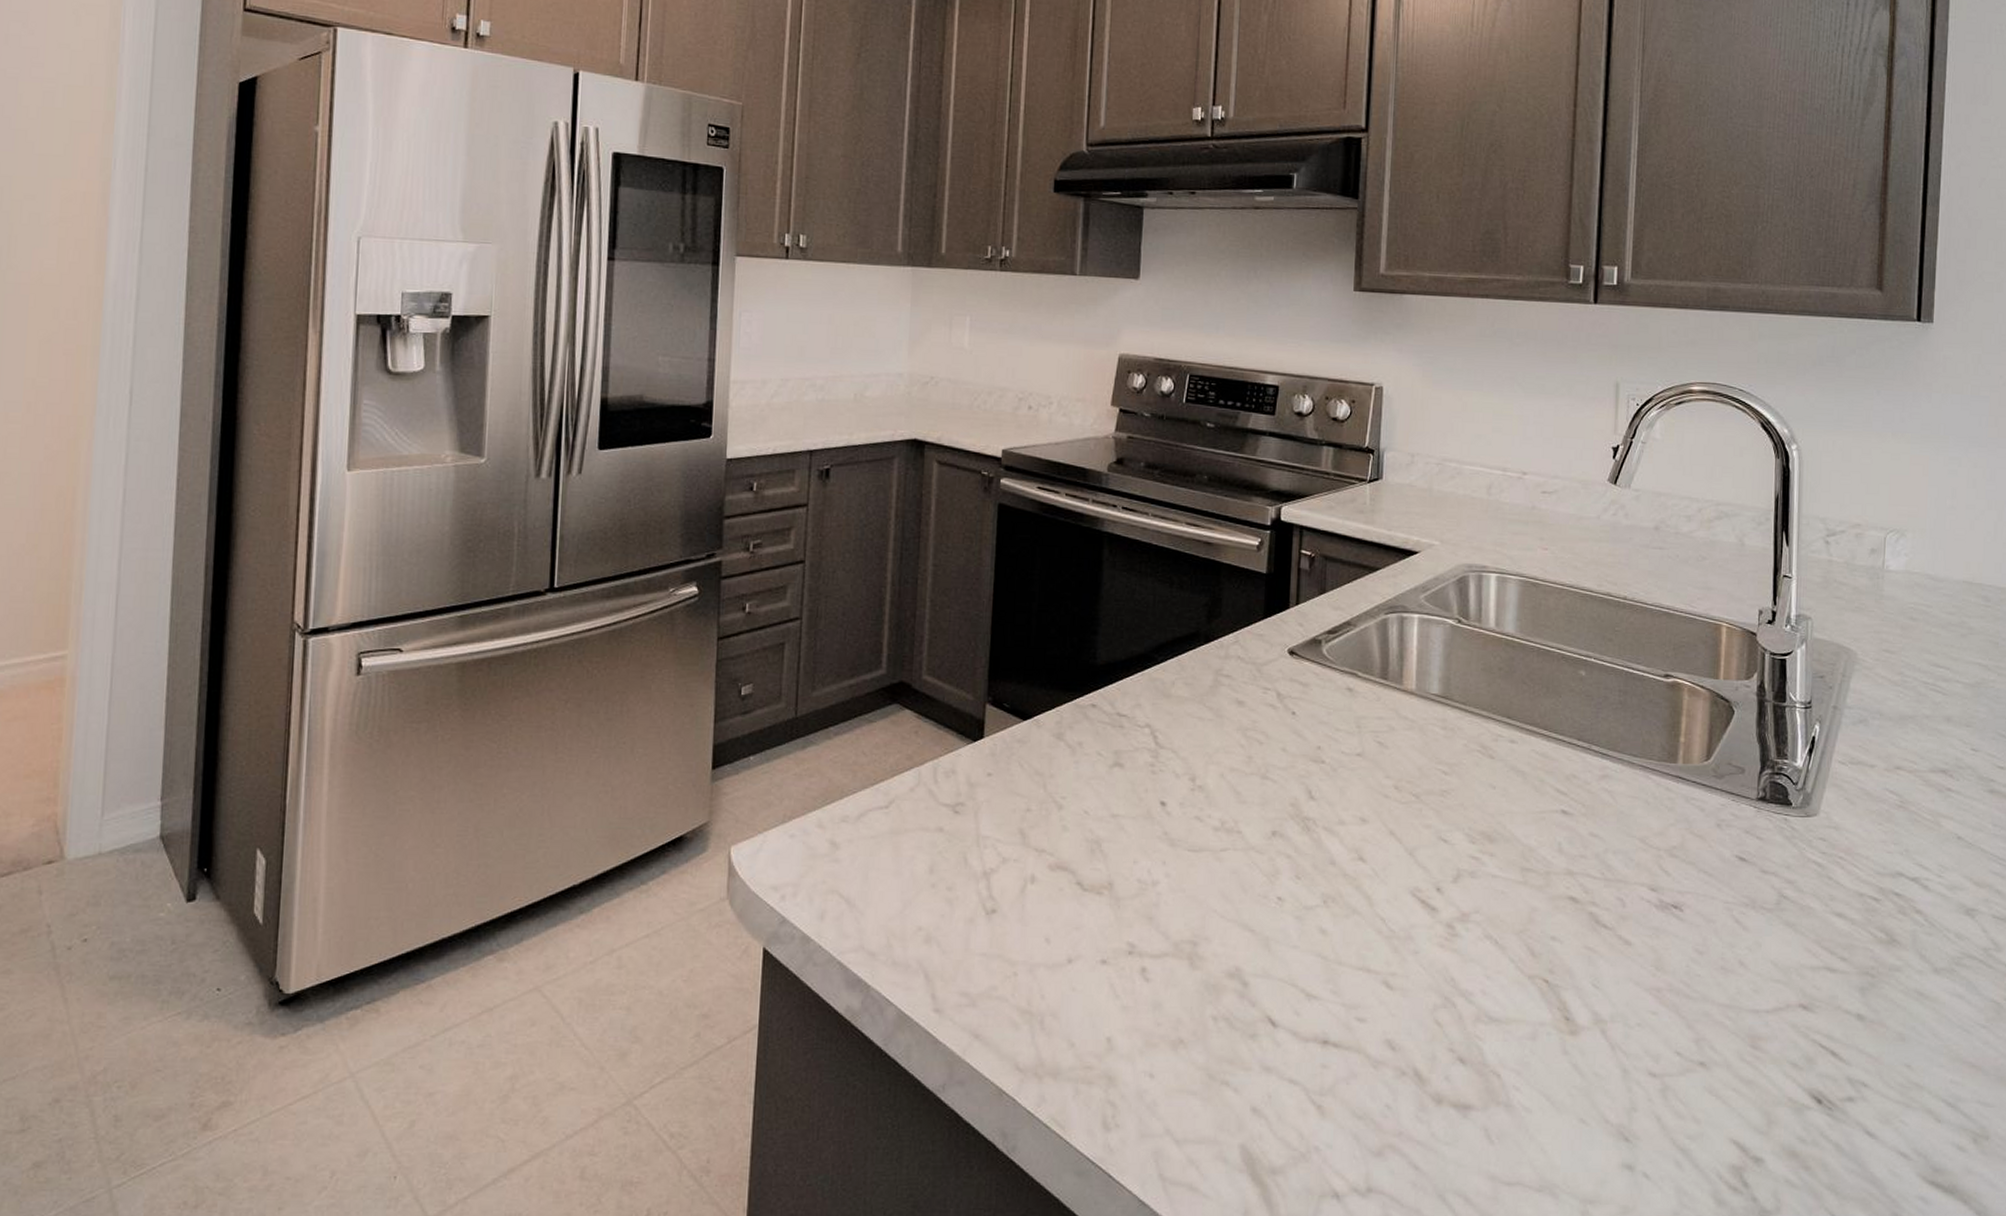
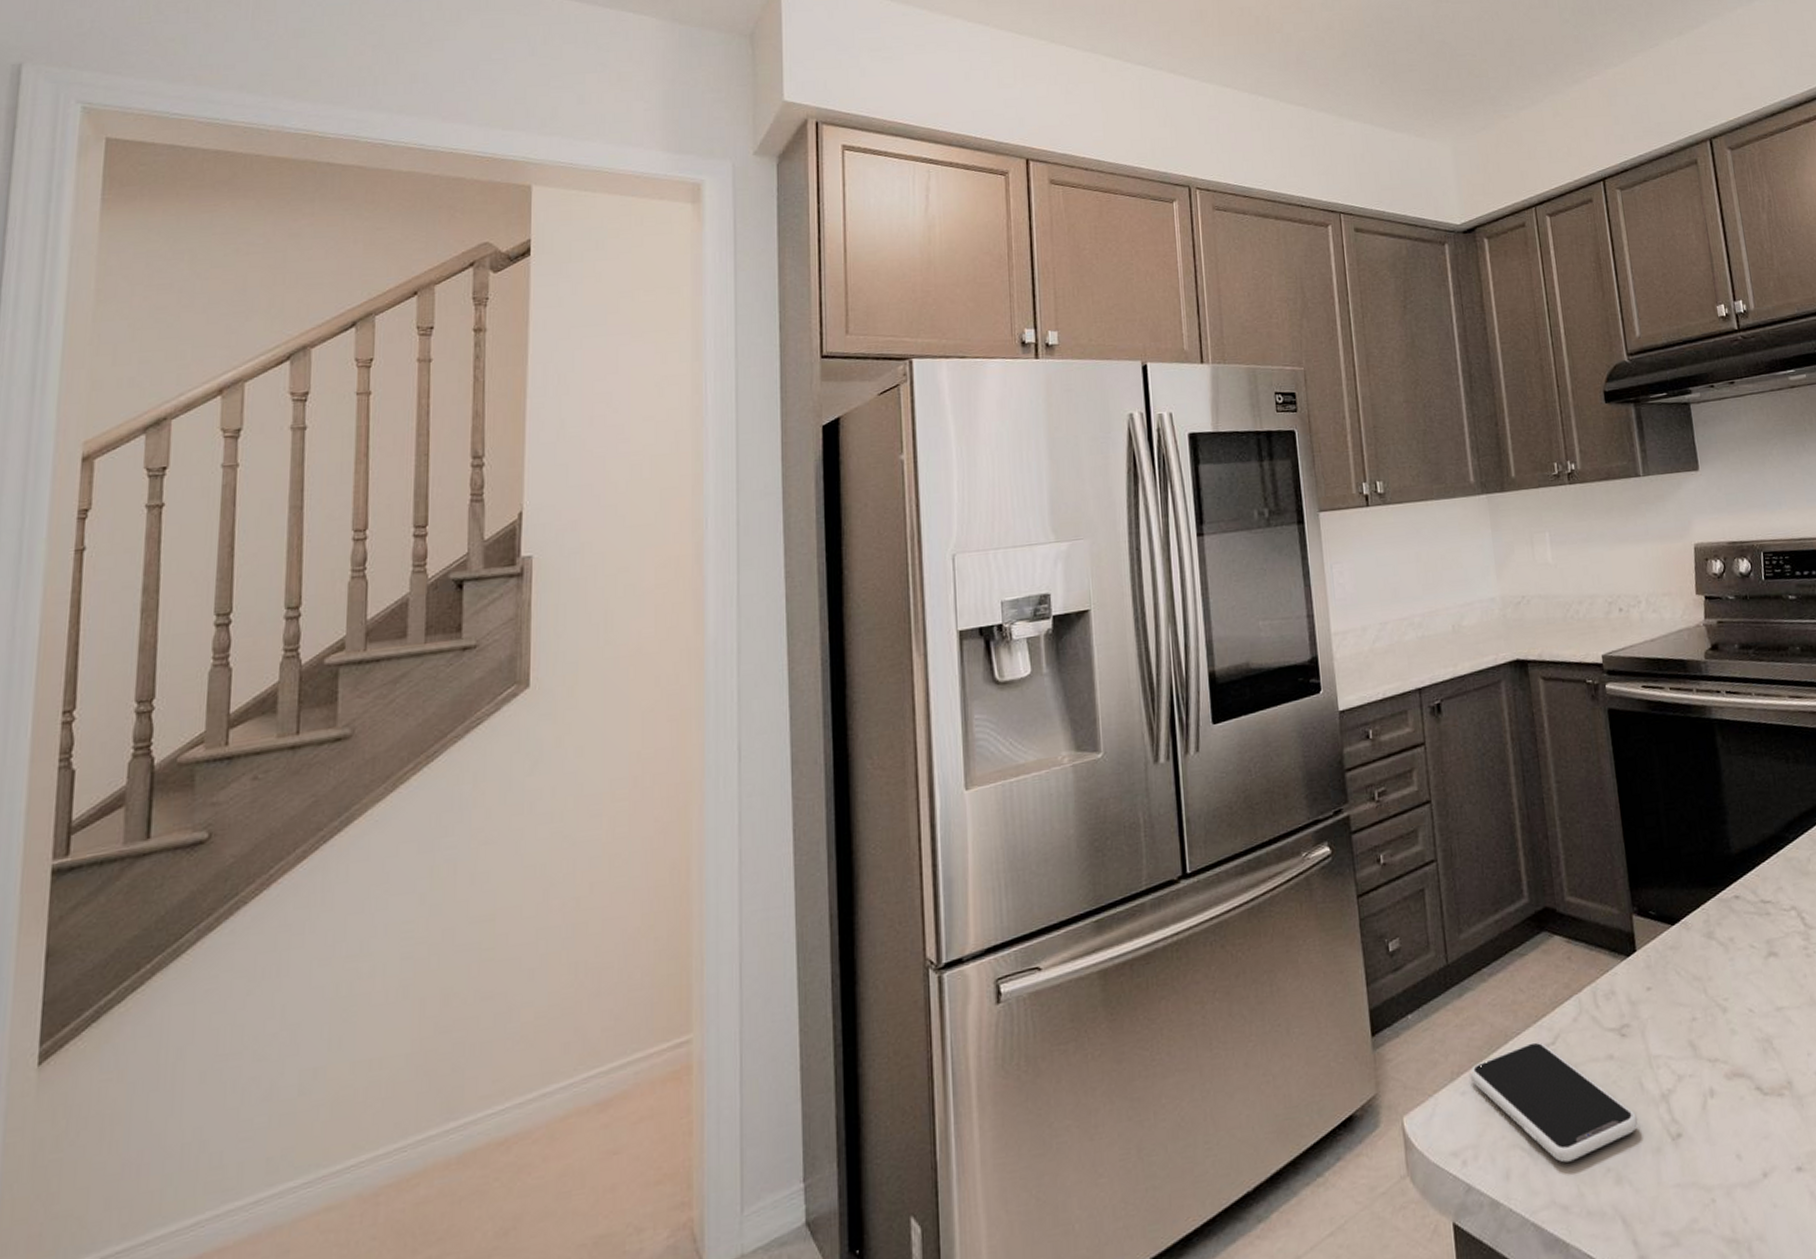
smartphone: none [801,803,957,915] -> present [1469,1042,1639,1163]

